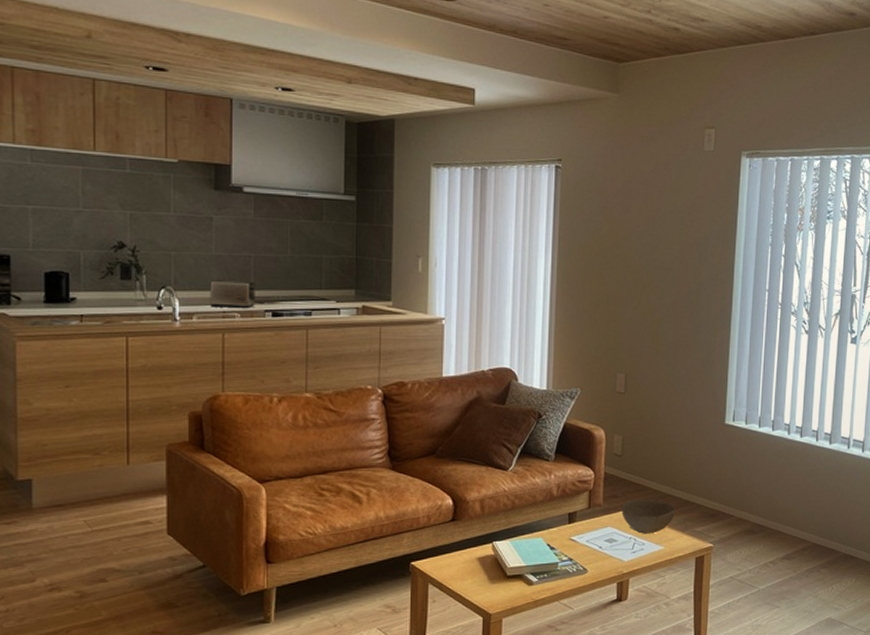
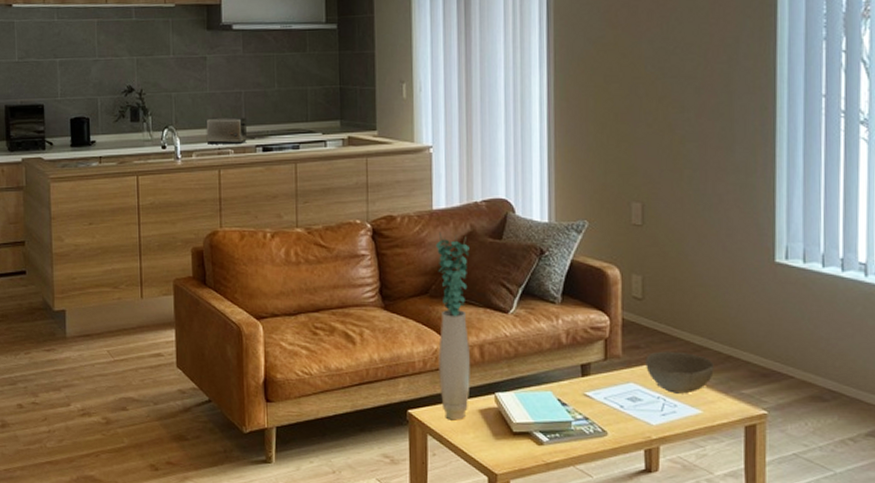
vase: none [442,397,475,569] -> present [435,231,471,421]

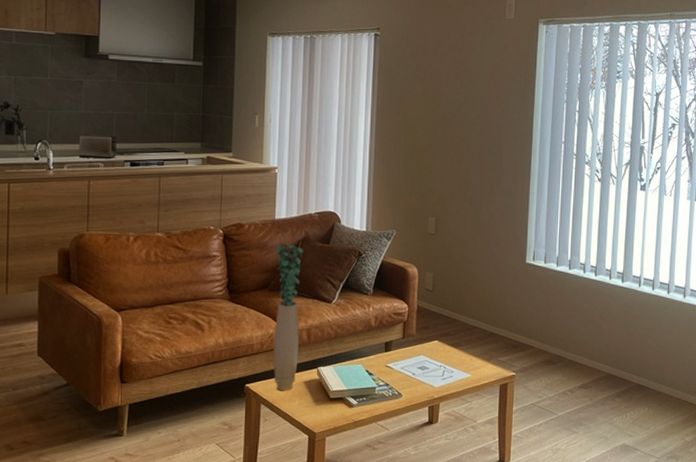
bowl: present [645,351,714,394] -> none [433,330,481,362]

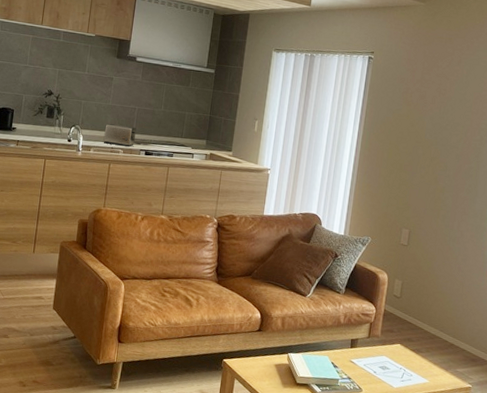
vase: present [273,237,303,391] -> none [248,231,286,371]

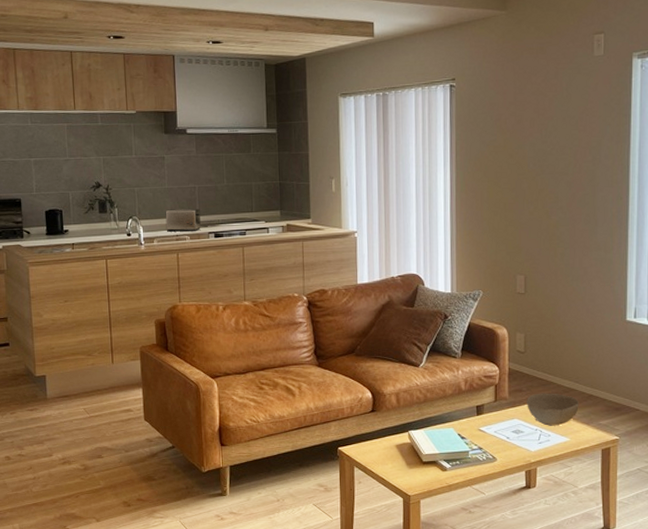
bowl: none [395,336,441,368] -> present [527,393,579,426]

